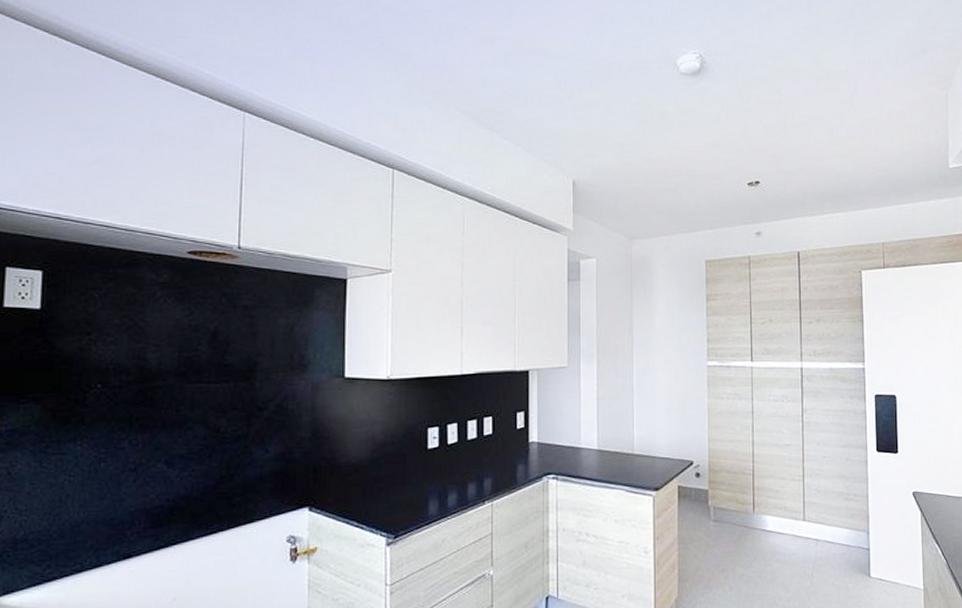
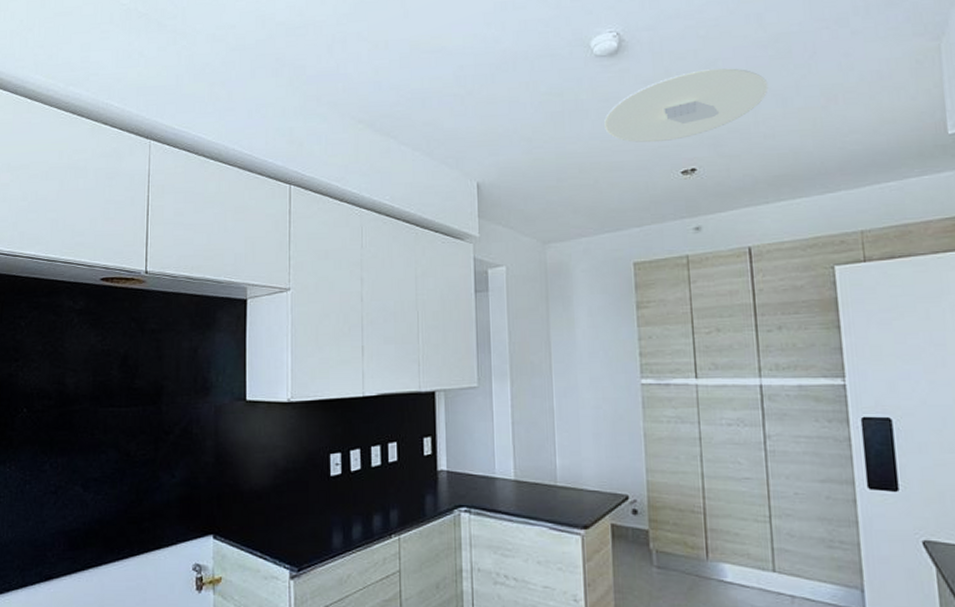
ceiling light: none [686,96,819,156] -> present [604,68,768,143]

